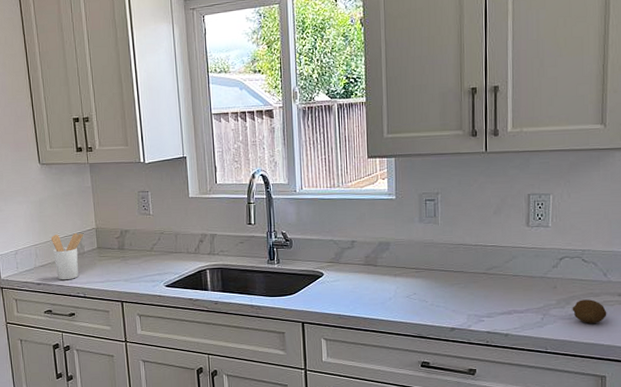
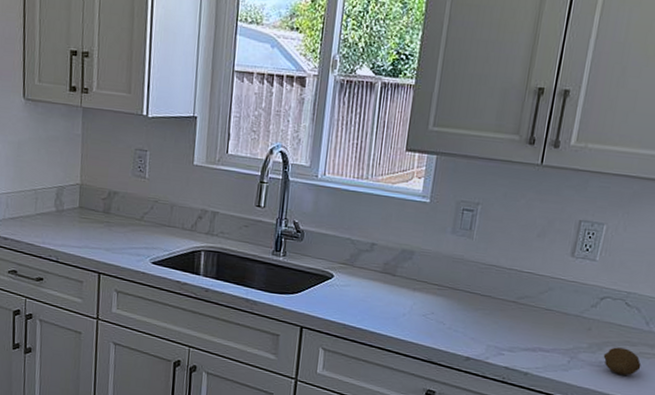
utensil holder: present [50,233,84,281] -> none [26,184,66,239]

